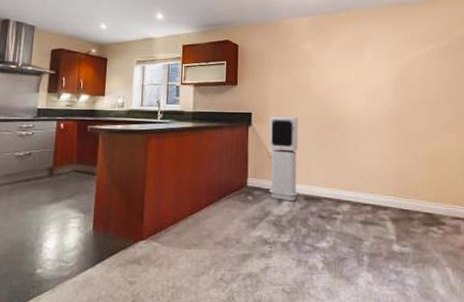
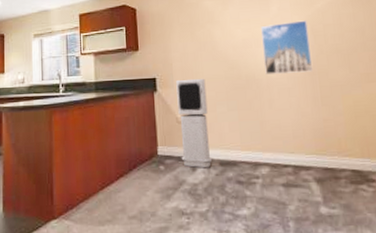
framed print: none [355,70,399,119] -> present [261,20,313,74]

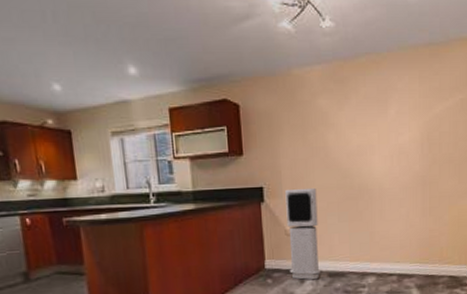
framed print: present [261,20,313,74] -> none [377,126,425,184]

